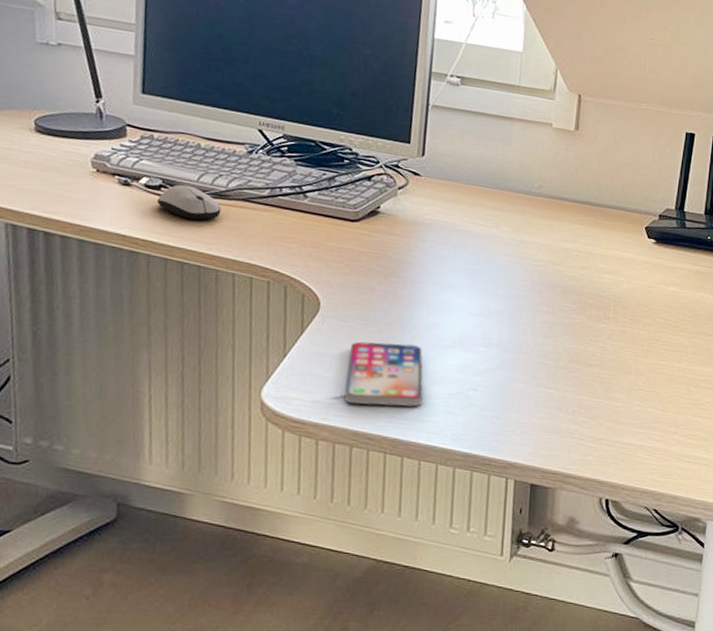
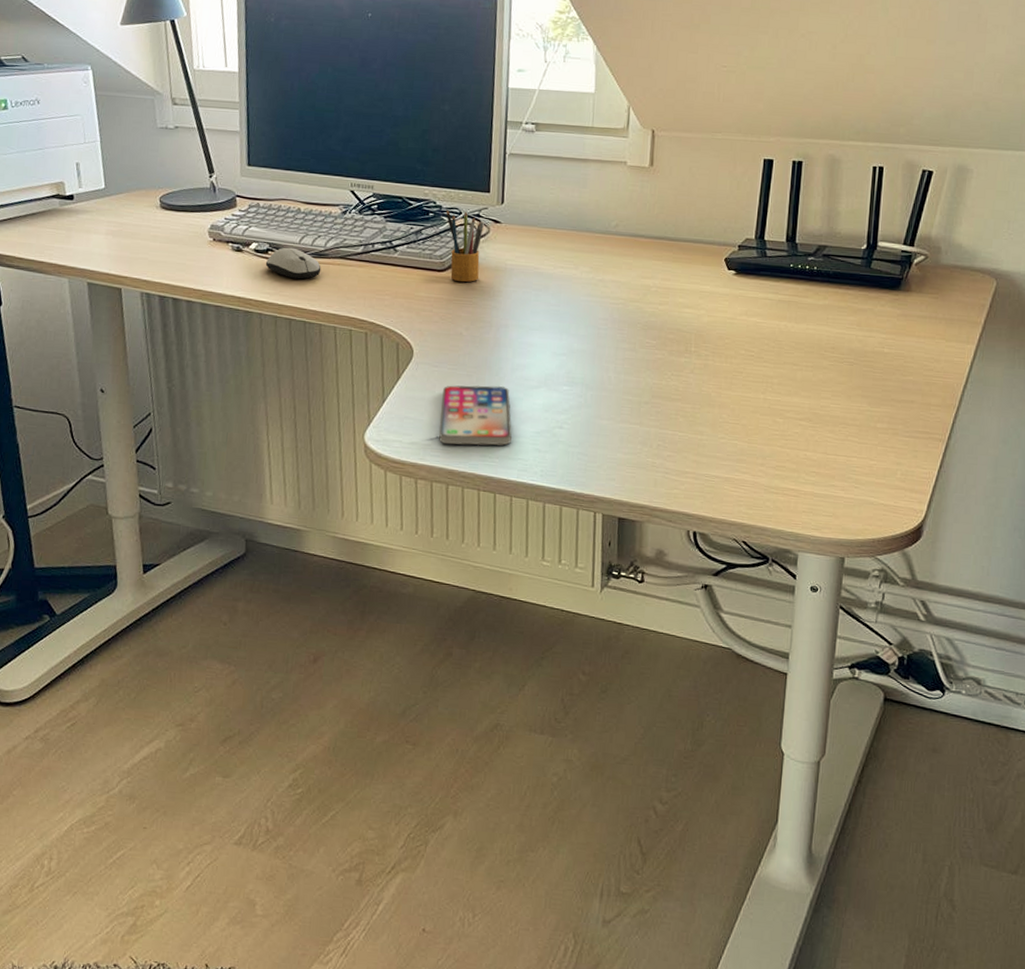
pencil box: none [362,157,404,235] -> present [446,209,485,283]

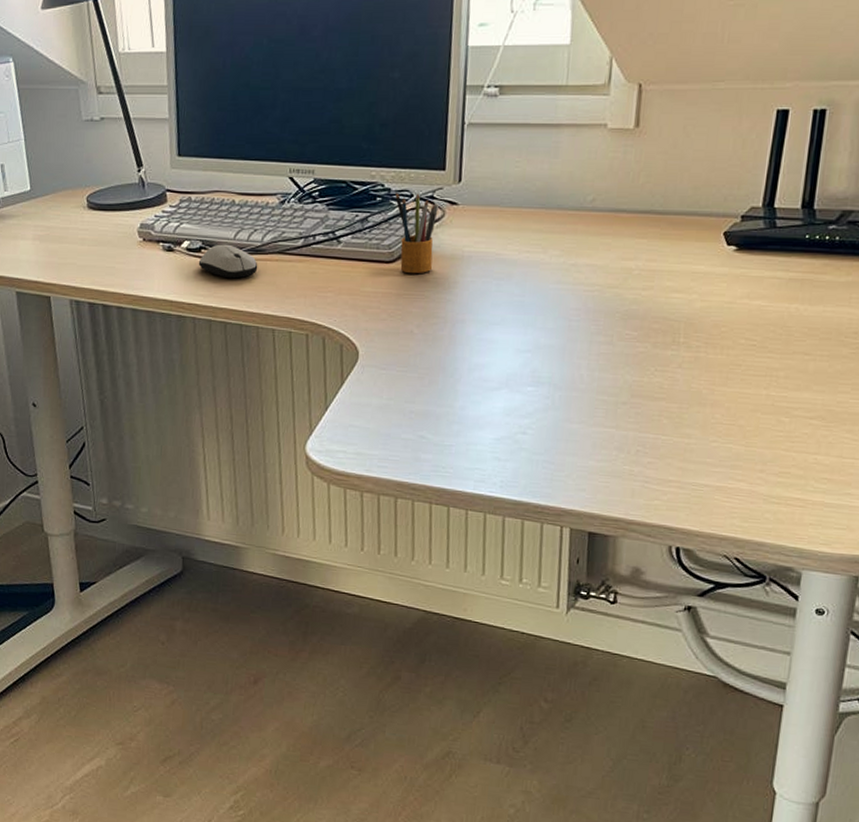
smartphone: present [439,385,512,446] -> none [387,388,468,455]

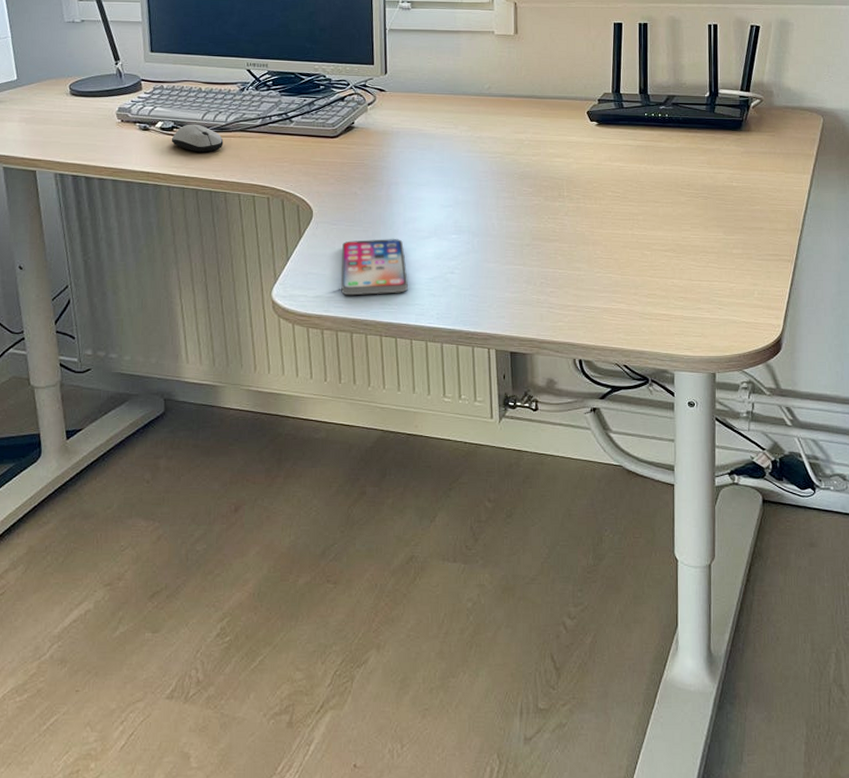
smartphone: none [387,388,468,455] -> present [341,238,408,296]
pencil box: present [395,192,440,274] -> none [335,81,371,147]

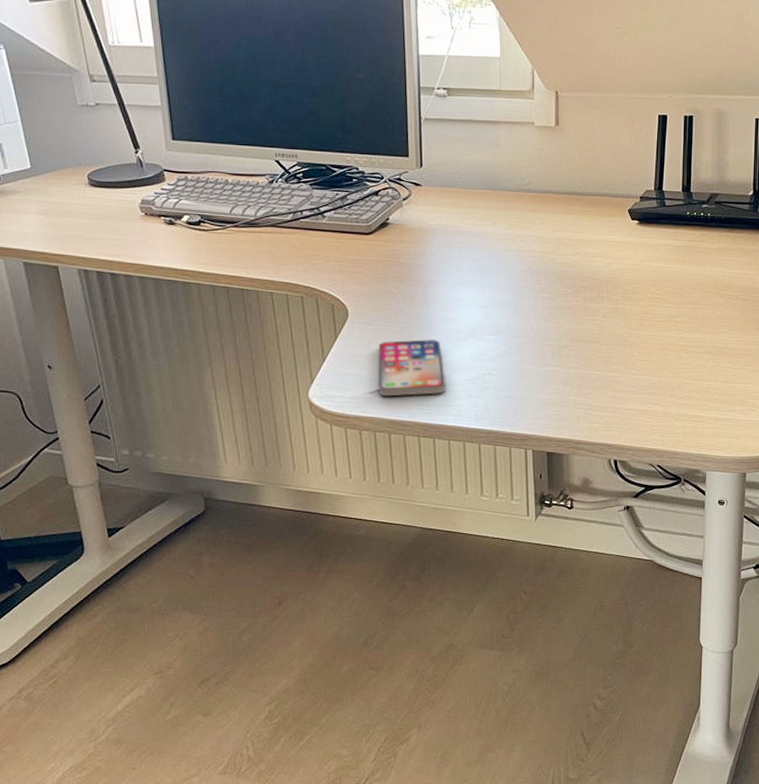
computer mouse: present [171,124,224,153] -> none [198,218,254,249]

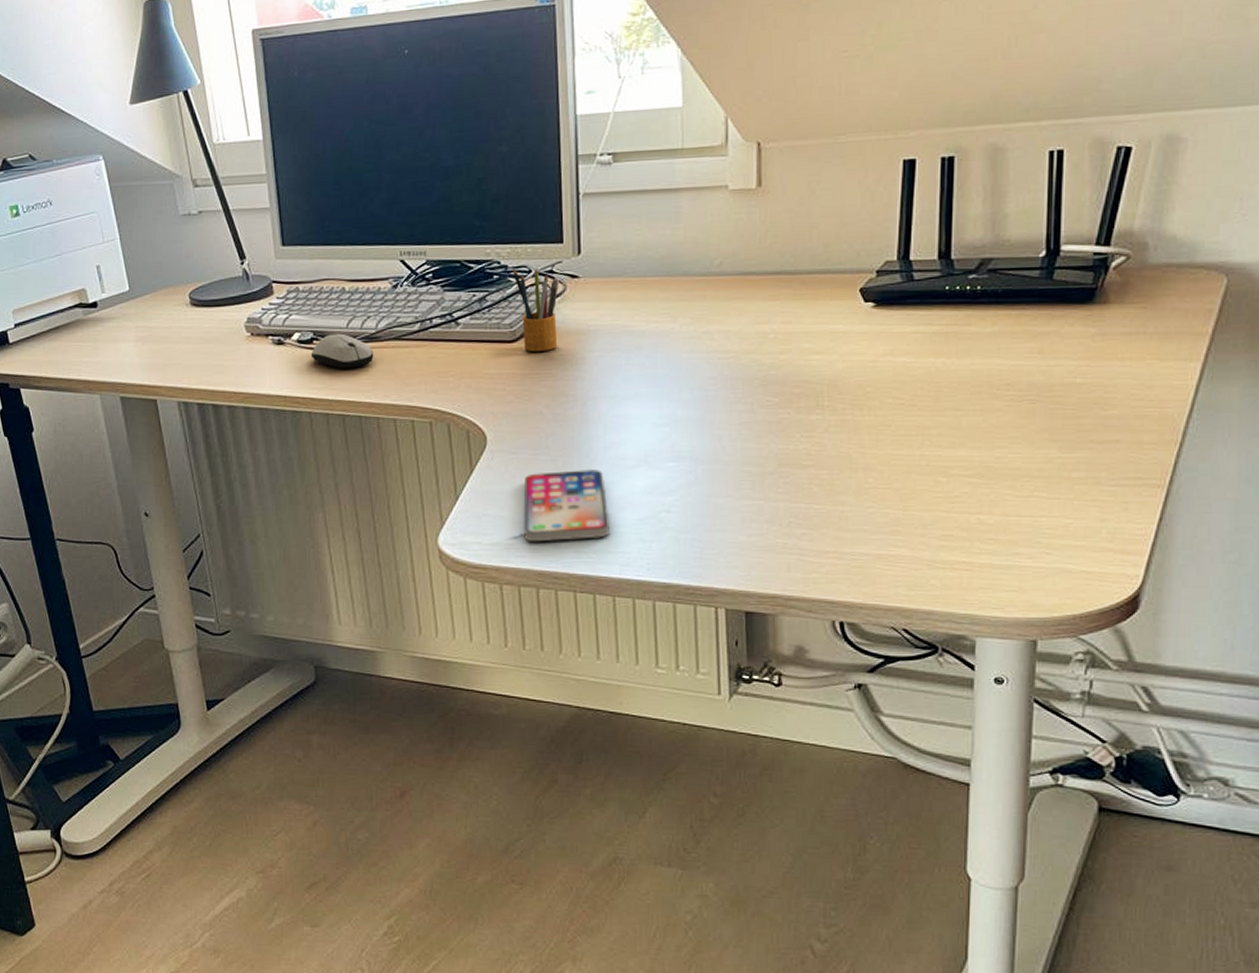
computer mouse: none [198,218,254,249] -> present [311,333,374,369]
pencil box: none [369,174,406,244] -> present [513,267,560,353]

